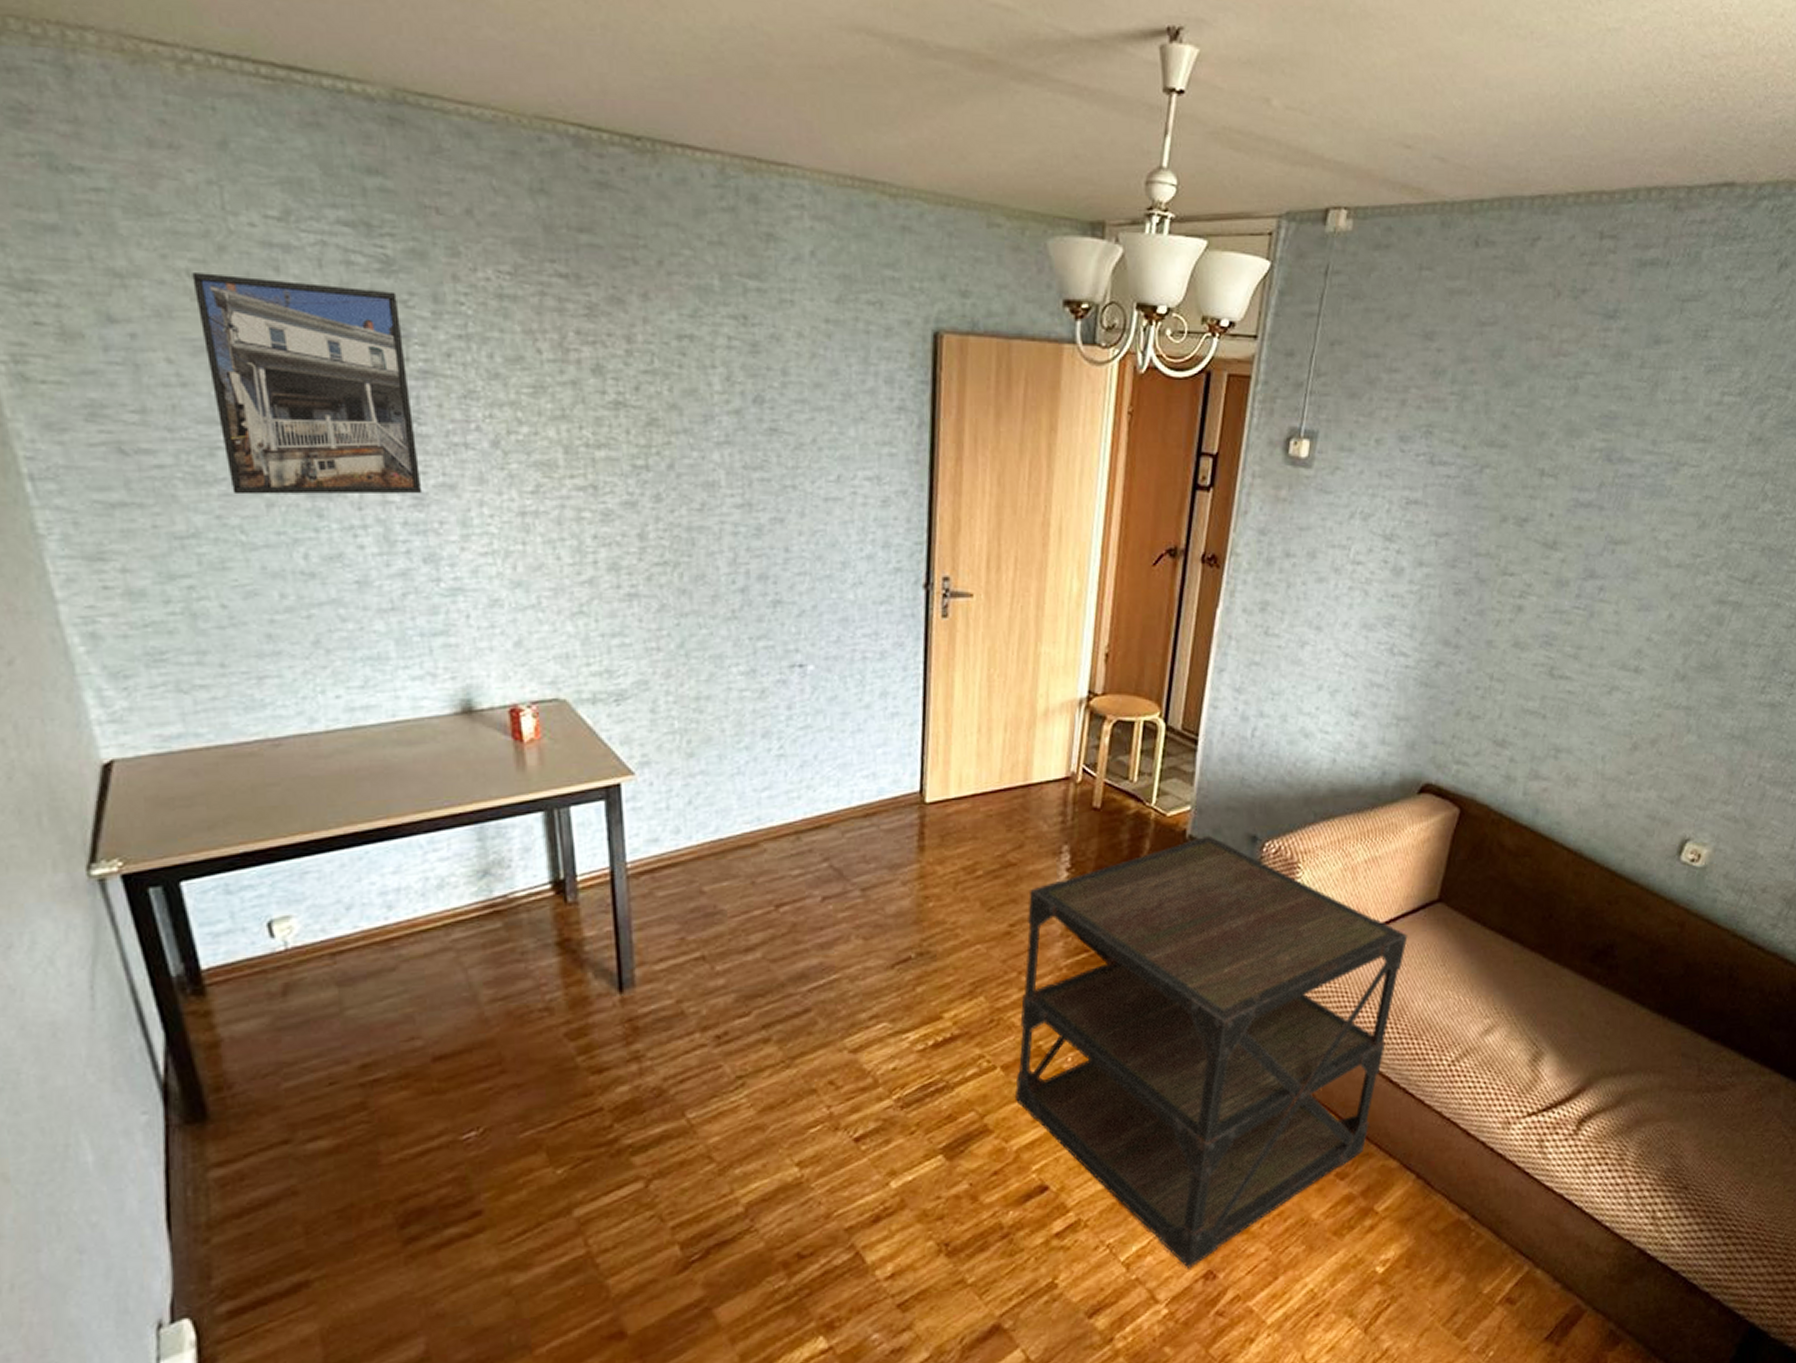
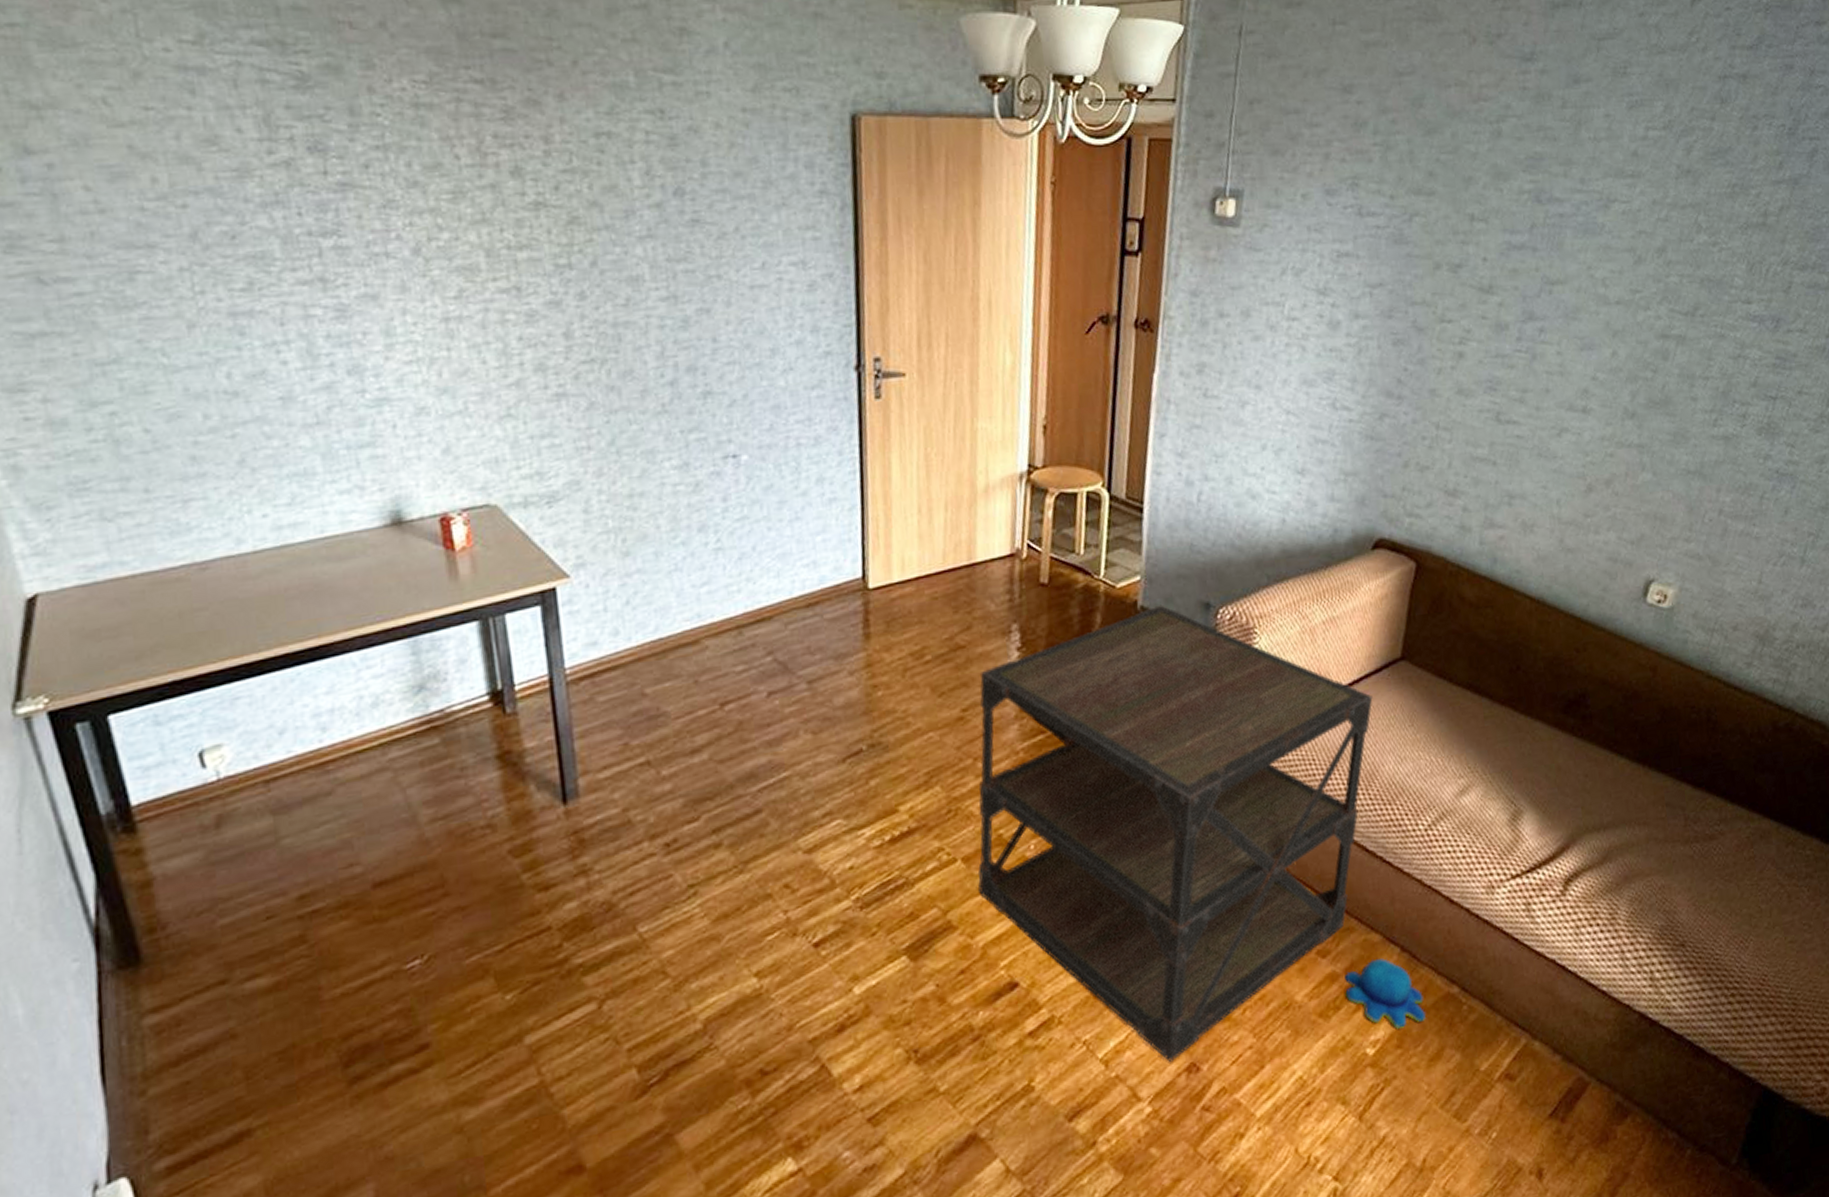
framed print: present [192,273,423,495] -> none [108,99,345,318]
plush toy: none [1360,1184,1435,1250] -> present [1345,958,1426,1029]

